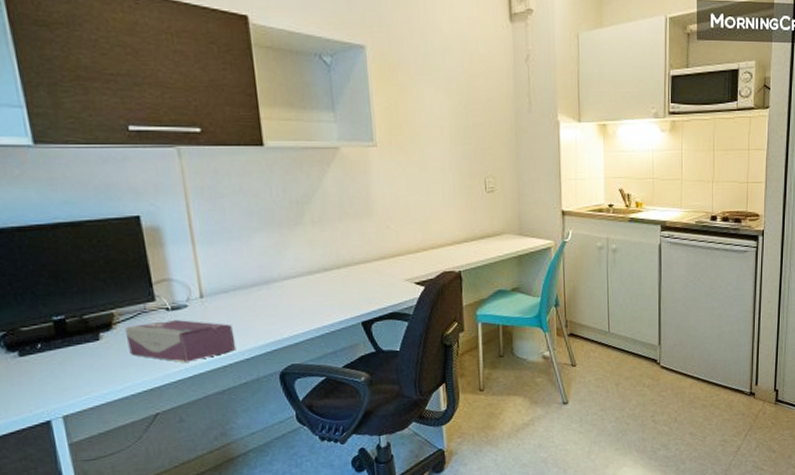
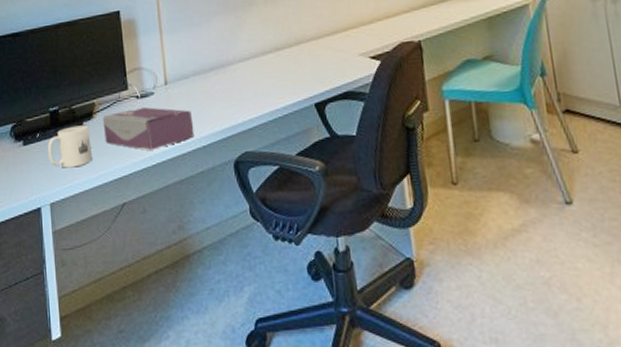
mug: none [53,336,114,380] -> present [47,125,92,168]

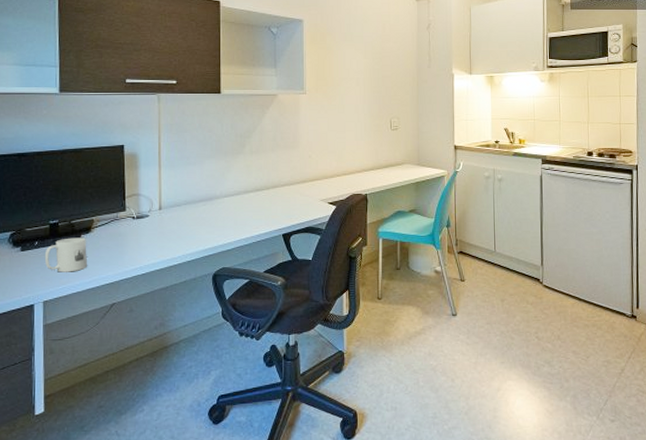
tissue box: present [102,107,195,150] -> none [99,226,181,262]

